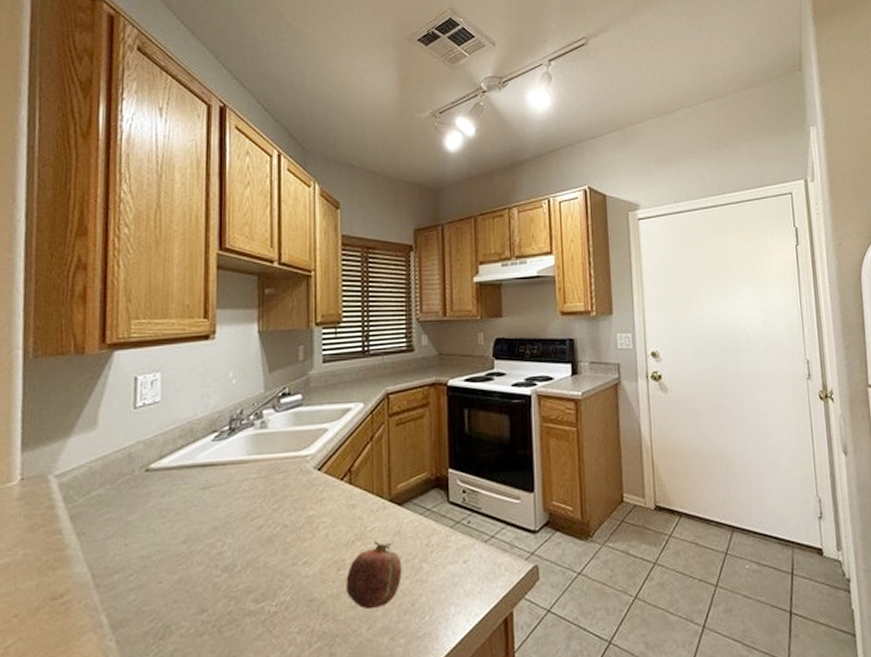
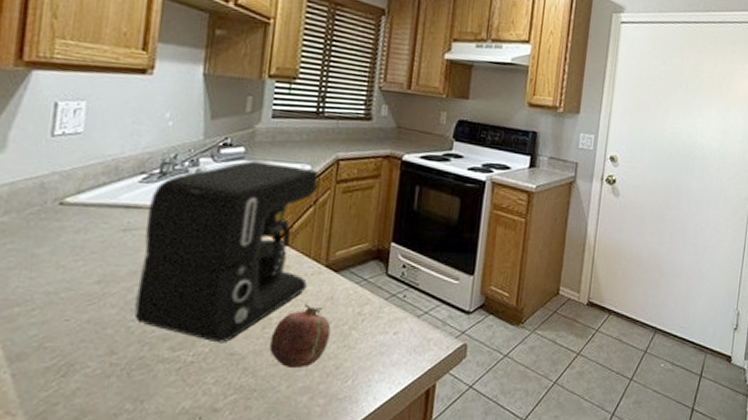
coffee maker: none [219,405,374,590] -> present [134,160,319,343]

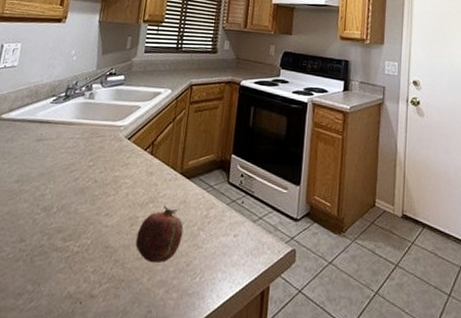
coffee maker: present [134,160,319,343] -> none [39,85,177,237]

